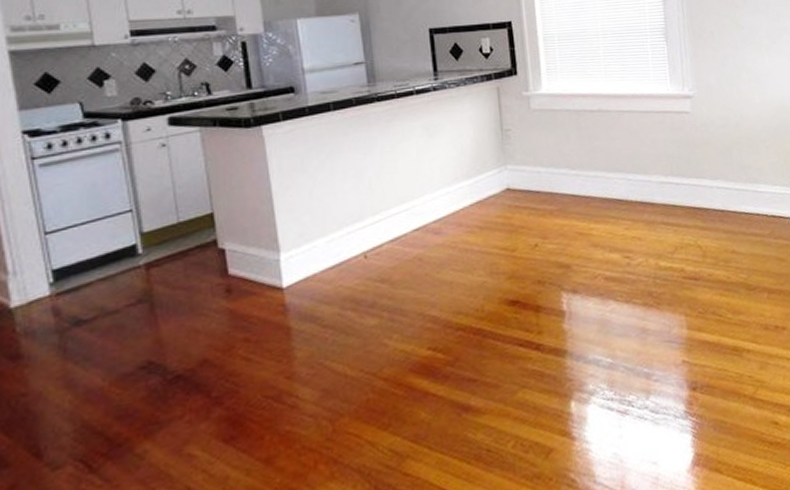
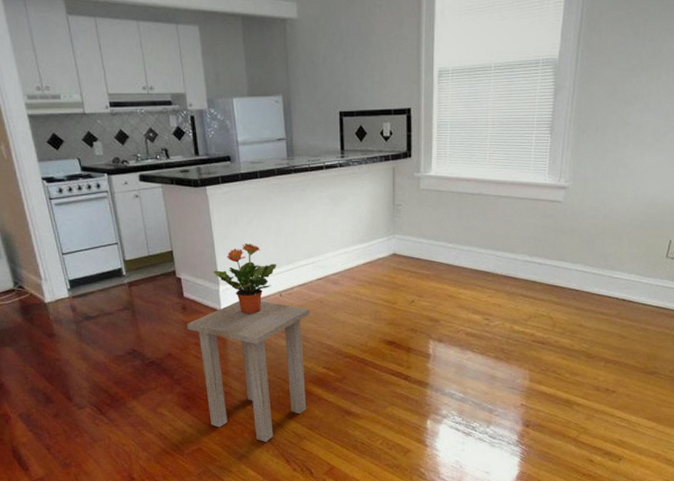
side table: none [233,267,409,474] -> present [187,300,310,442]
potted plant: none [271,193,358,288] -> present [213,244,276,314]

